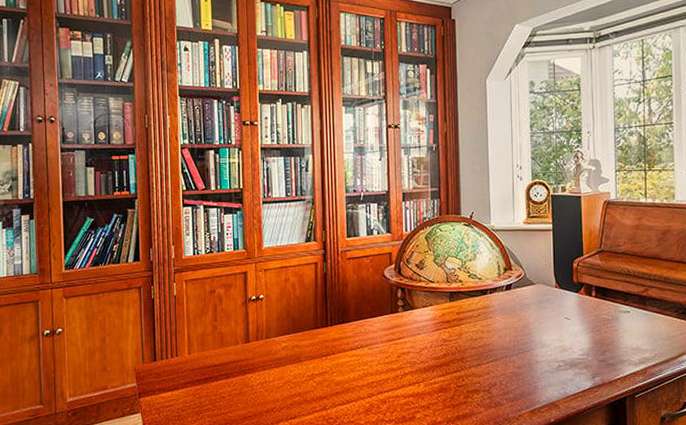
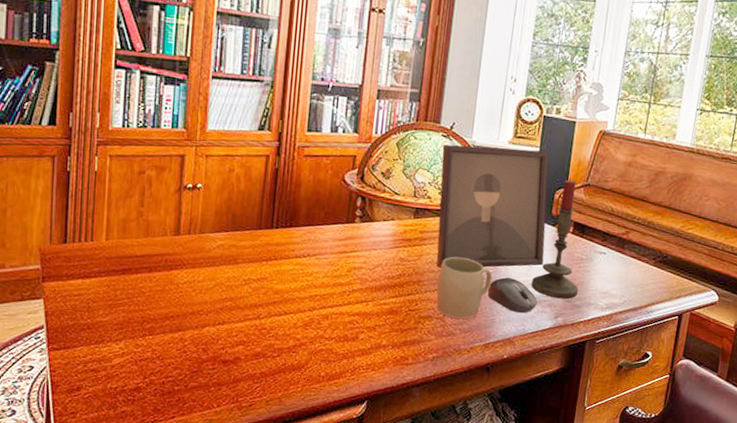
picture frame: none [466,225,574,345] -> present [436,144,549,269]
mug: none [479,331,529,390] -> present [436,256,493,320]
computer mouse: none [526,345,574,378] -> present [487,277,538,314]
candle: none [565,247,611,360] -> present [531,178,579,299]

